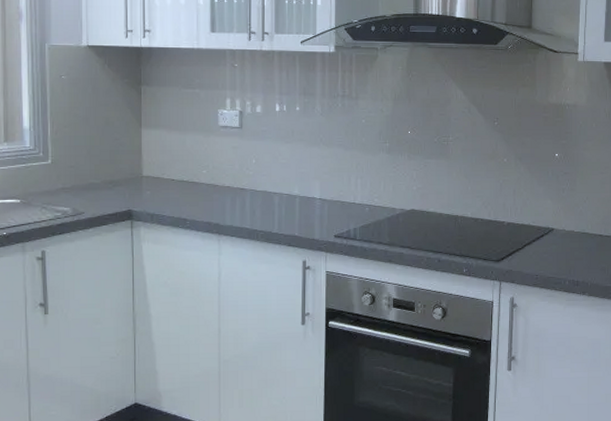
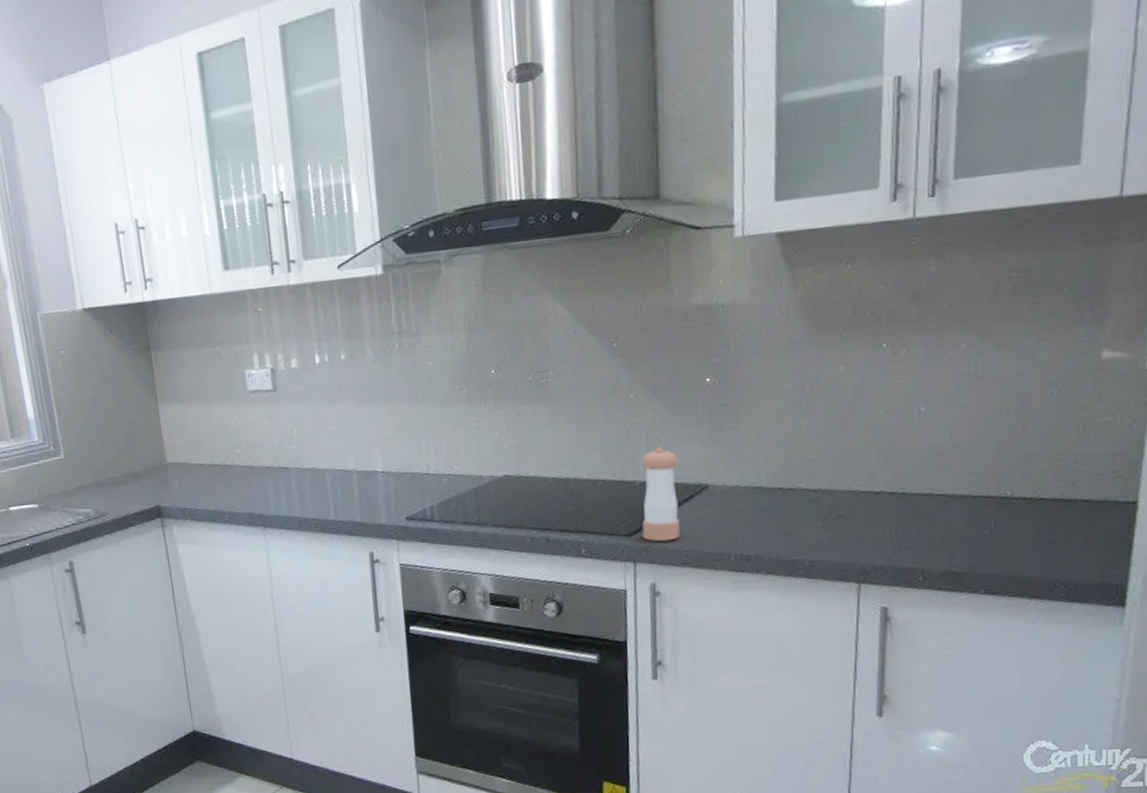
pepper shaker: none [507,198,535,267] -> present [641,447,680,542]

